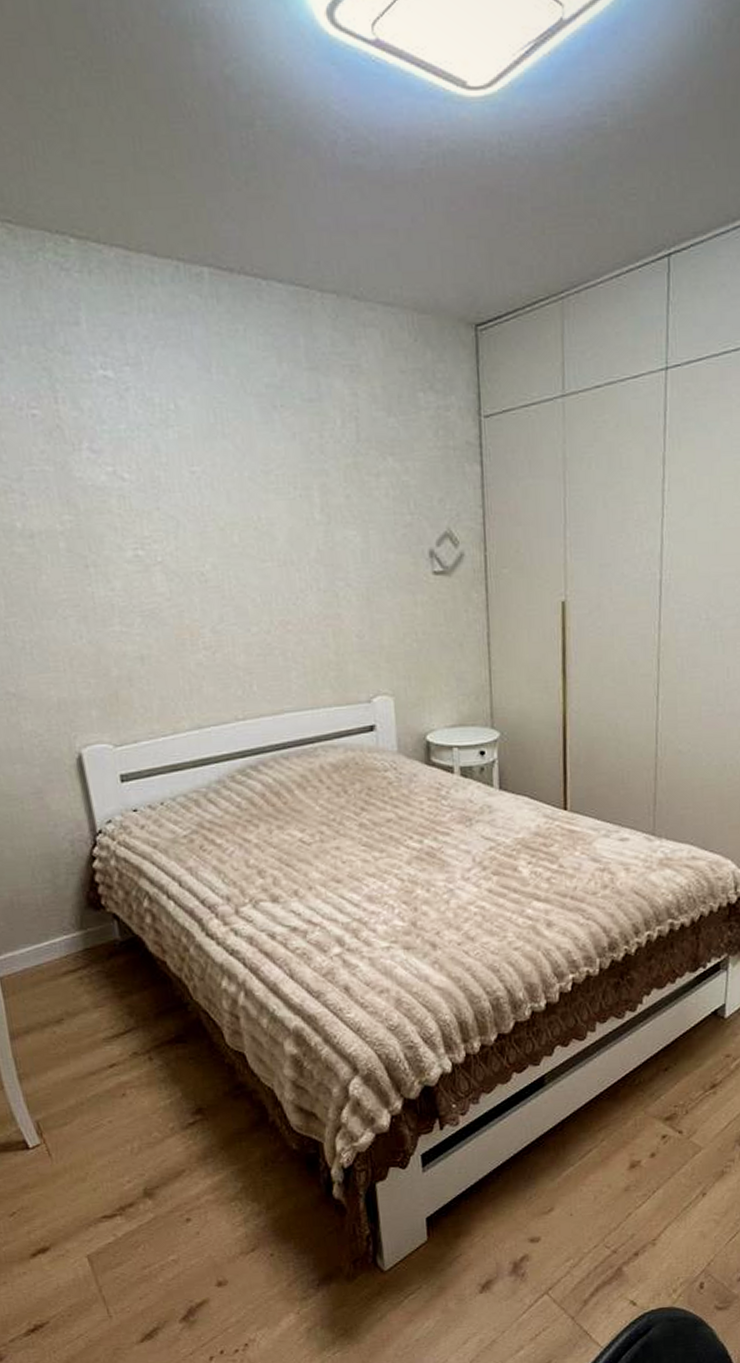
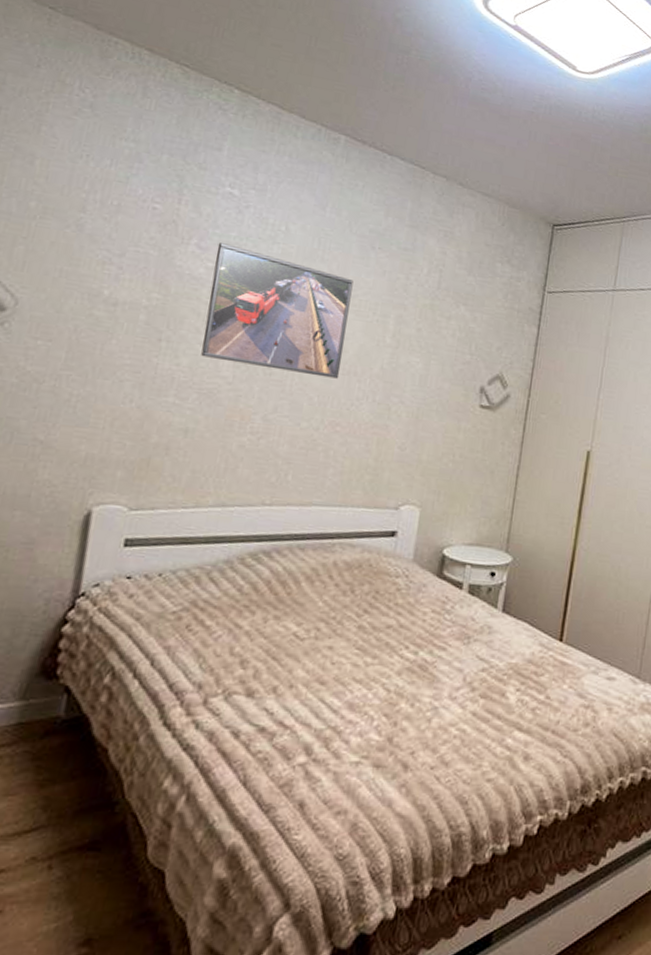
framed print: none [110,440,277,576] -> present [201,243,354,379]

